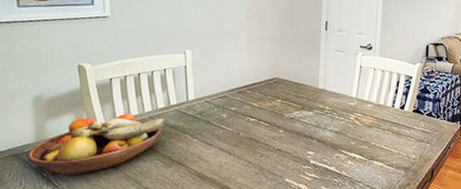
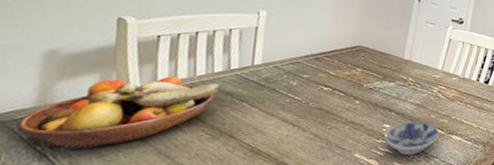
bowl: none [311,148,362,180] -> present [385,121,440,155]

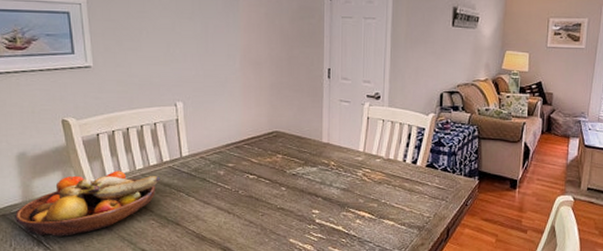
bowl: present [385,121,440,155] -> none [316,206,371,240]

